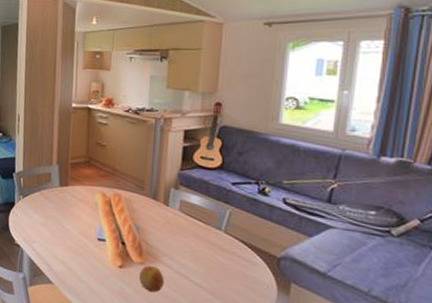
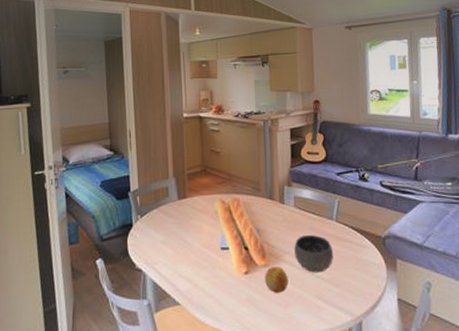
bowl: none [174,240,217,281] -> present [294,235,333,273]

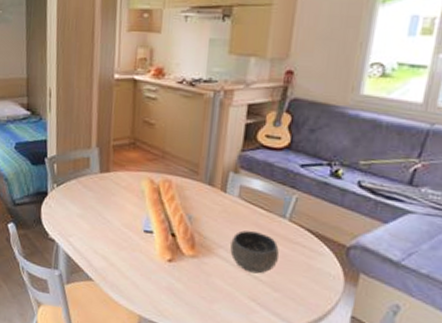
fruit: present [265,267,288,293] -> none [191,258,219,287]

